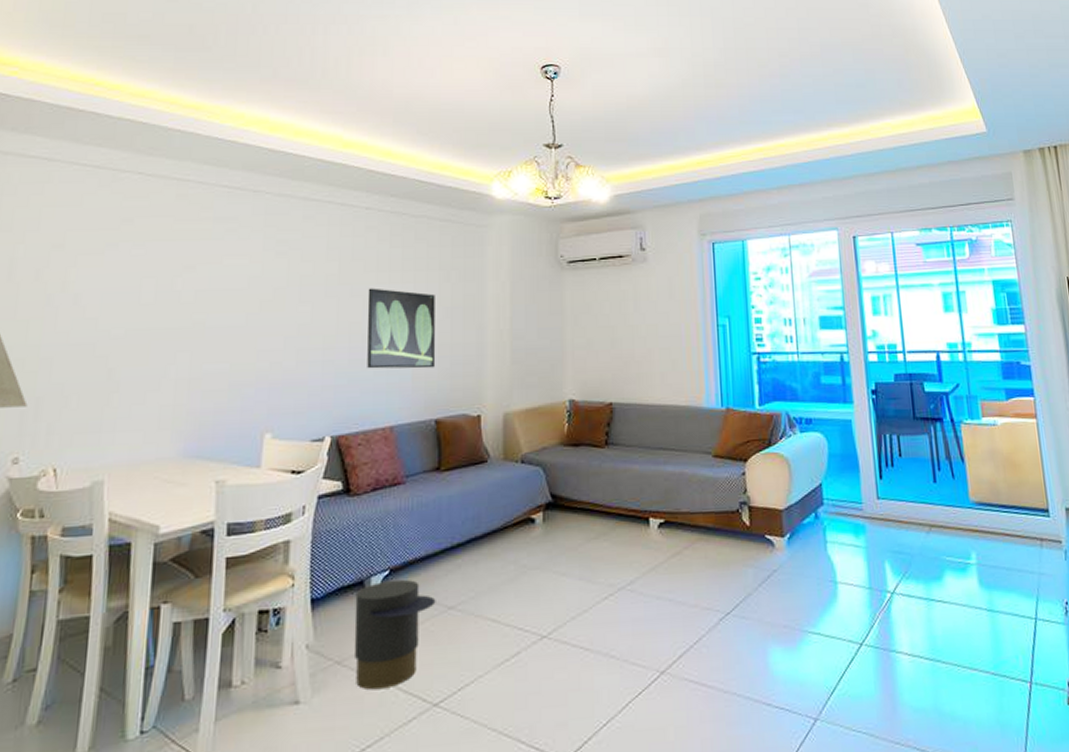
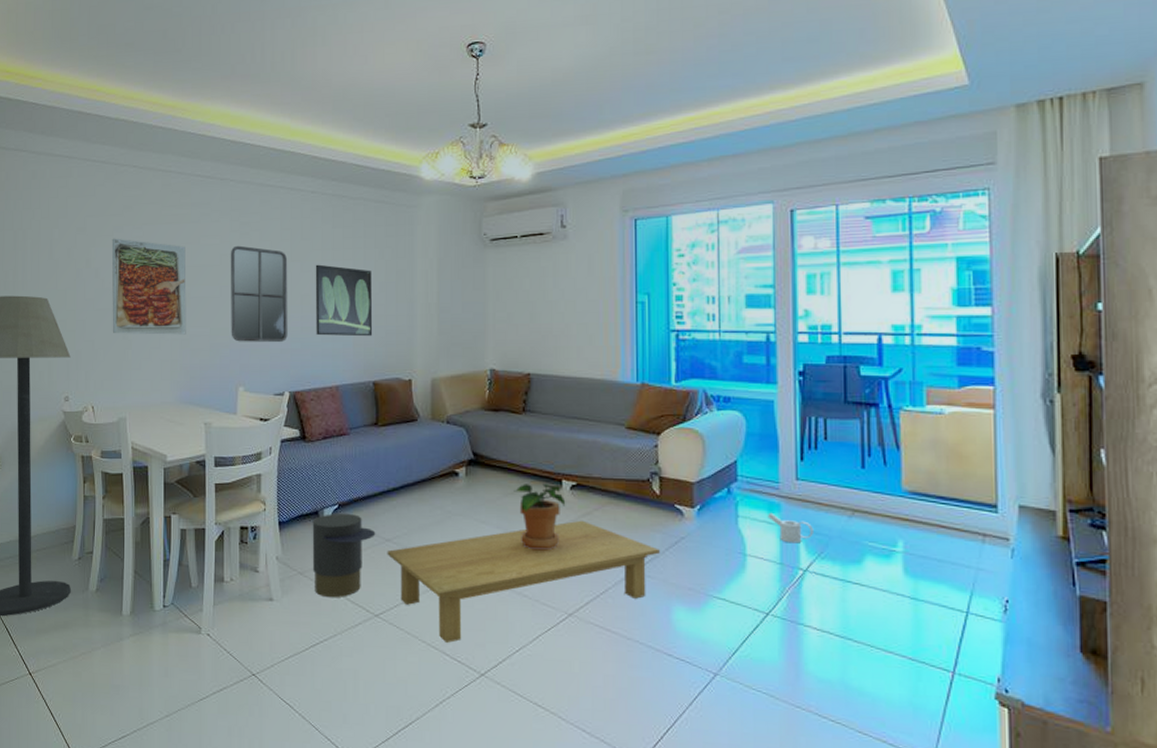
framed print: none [93,256,203,375] -> present [111,238,187,335]
home mirror: none [257,266,335,379] -> present [230,245,288,343]
coffee table: none [449,561,753,727] -> present [387,520,660,643]
potted plant: none [597,523,654,602] -> present [514,483,566,551]
watering can: none [854,535,897,566] -> present [768,512,814,544]

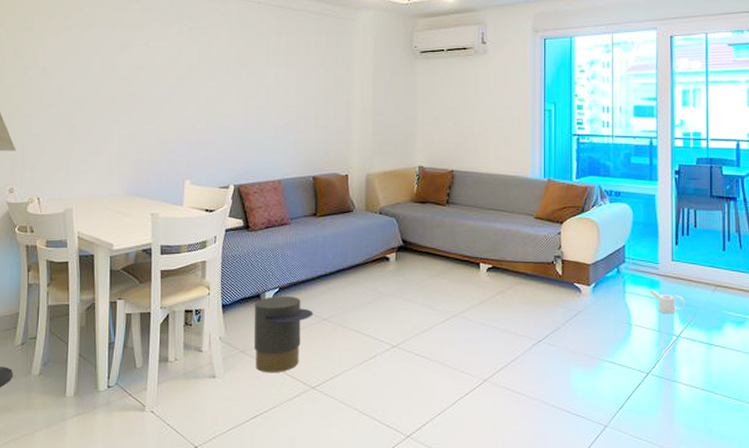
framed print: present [111,238,187,335] -> none [59,38,135,131]
home mirror: present [230,245,288,343] -> none [178,49,234,140]
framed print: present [315,264,373,337] -> none [260,69,313,136]
coffee table: present [387,520,660,643] -> none [323,298,561,409]
potted plant: present [514,483,566,551] -> none [438,266,483,325]

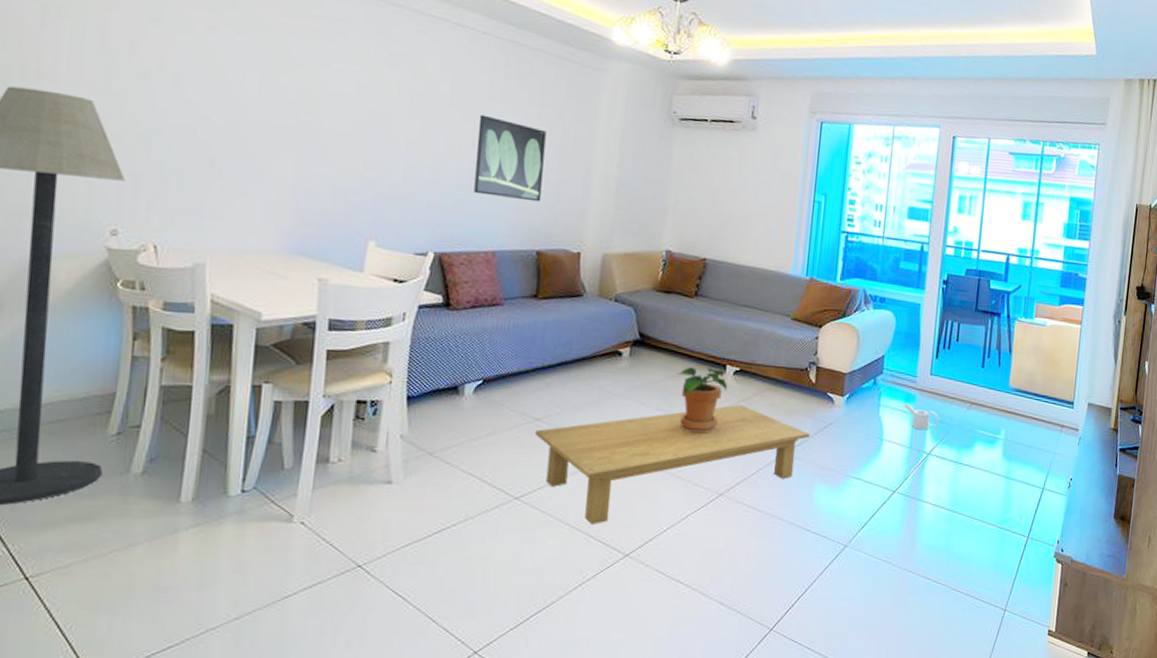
trash can: present [254,295,314,373] -> none [445,389,524,480]
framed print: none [260,69,313,136] -> present [474,114,546,202]
coffee table: none [323,298,561,409] -> present [535,404,810,524]
potted plant: none [438,266,483,325] -> present [677,367,728,433]

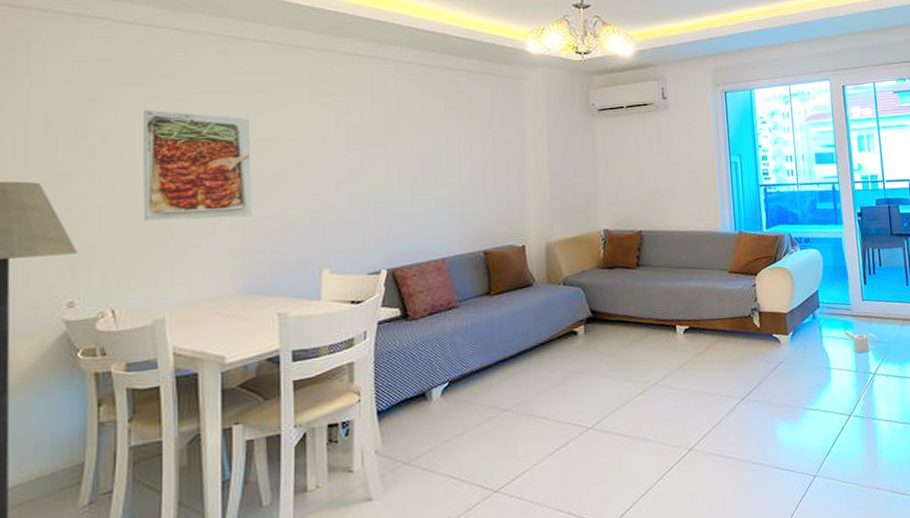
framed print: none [194,39,310,172] -> present [142,109,251,221]
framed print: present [474,114,546,202] -> none [414,135,482,209]
coffee table: present [535,404,810,524] -> none [505,360,763,503]
potted plant: present [677,367,728,433] -> none [632,330,681,395]

